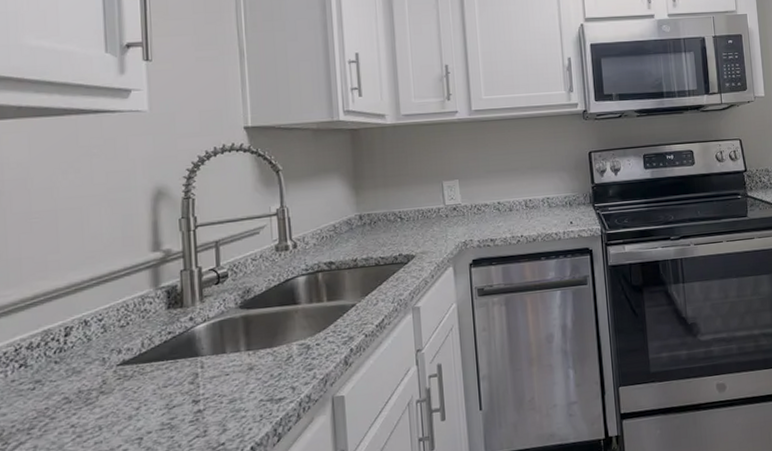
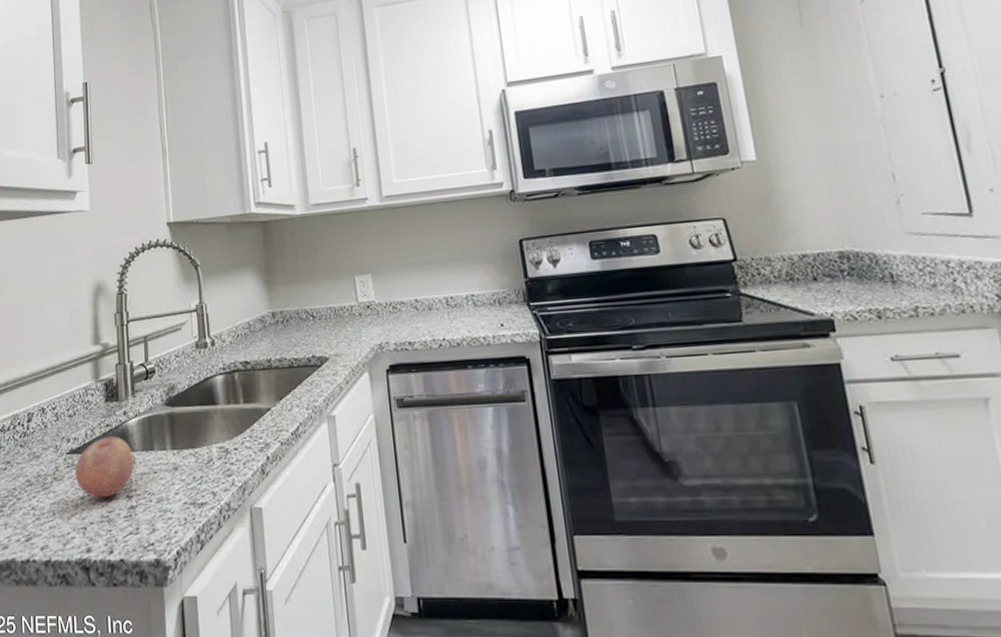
fruit: none [127,342,203,407] -> present [74,436,135,499]

